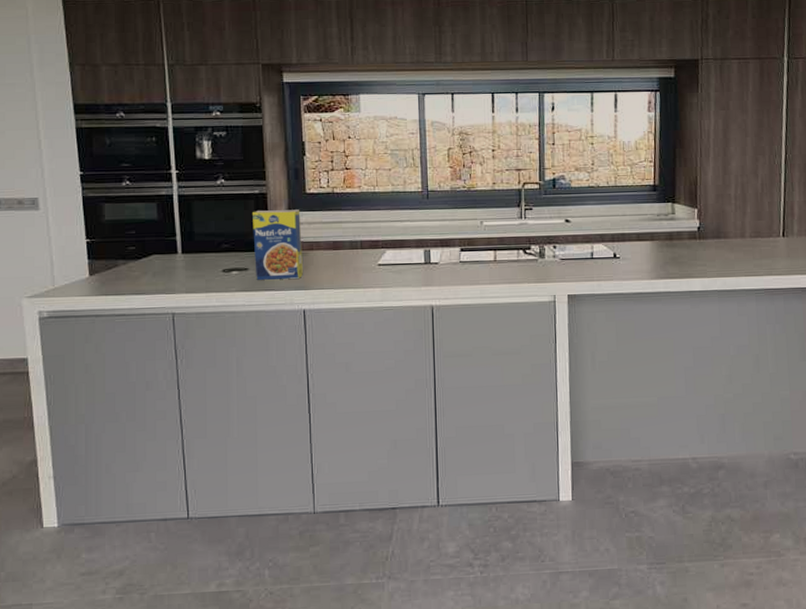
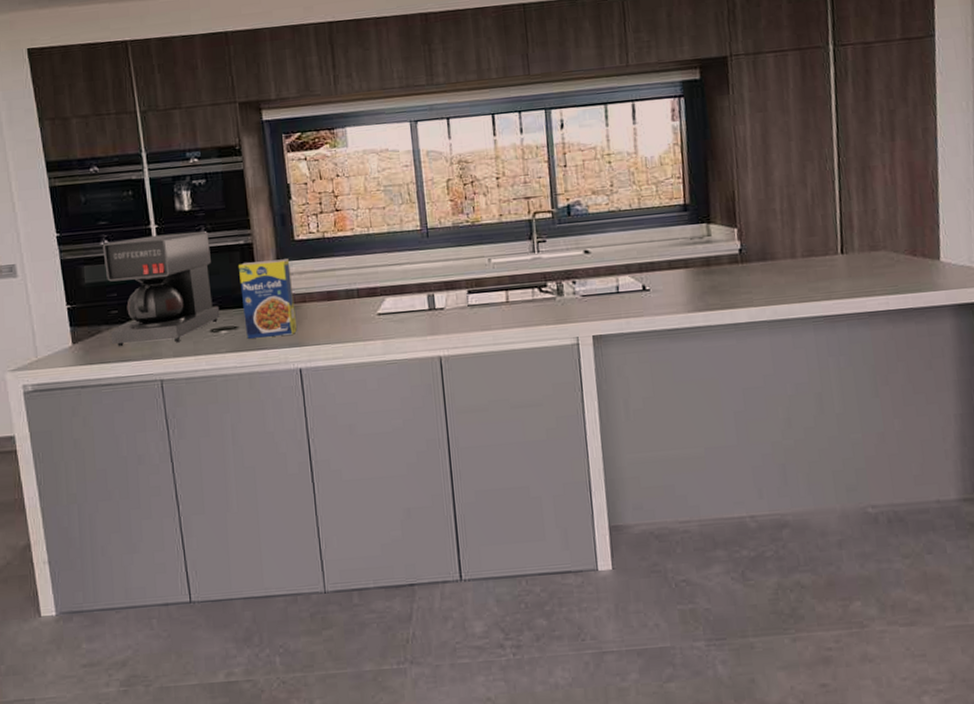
coffee maker: none [124,179,232,281] -> present [102,231,220,347]

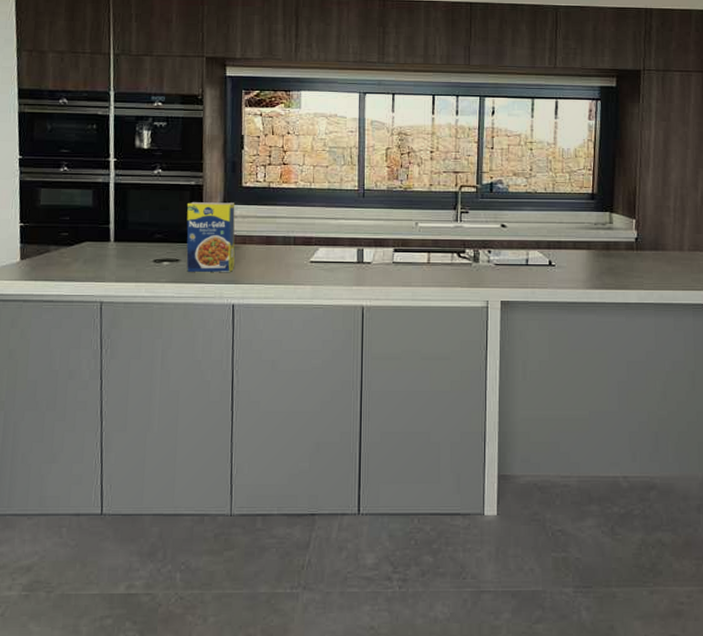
coffee maker: present [102,231,220,347] -> none [58,168,165,268]

